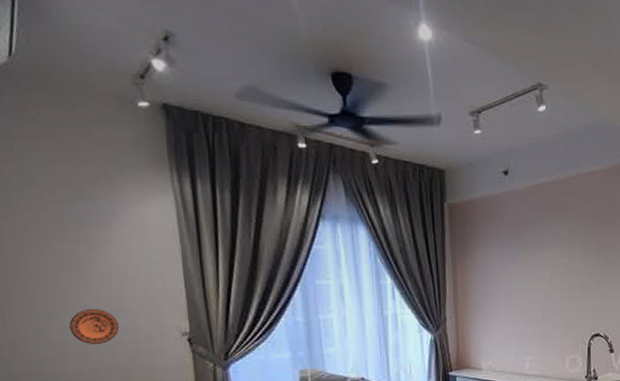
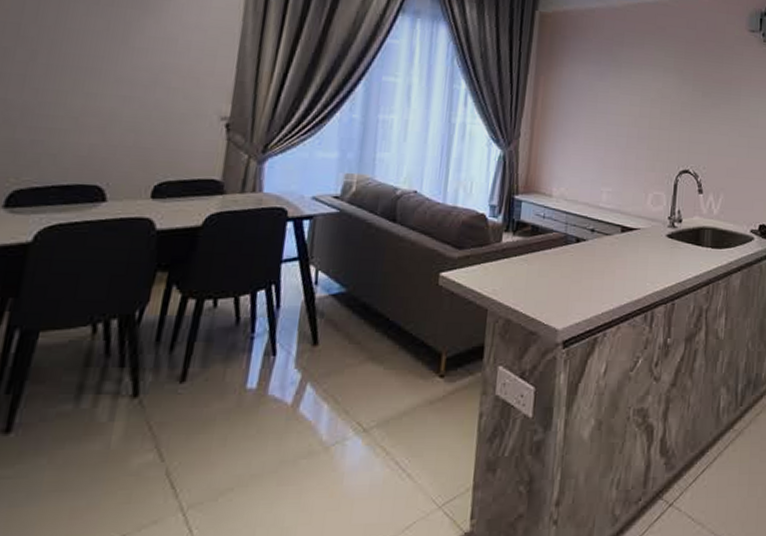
decorative plate: present [69,308,120,344] -> none [95,78,153,119]

